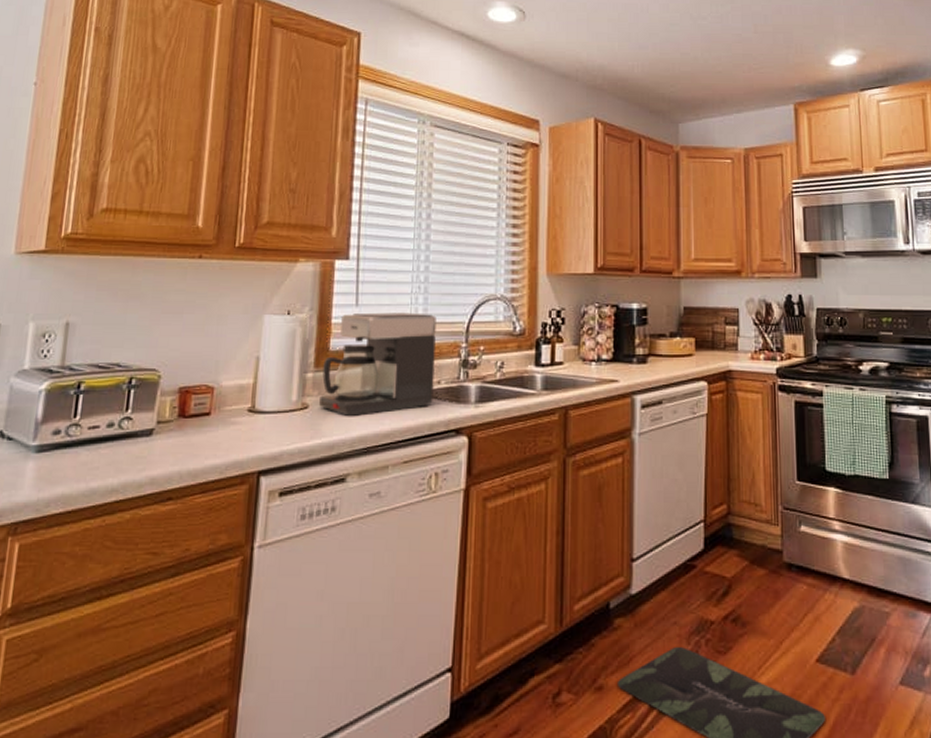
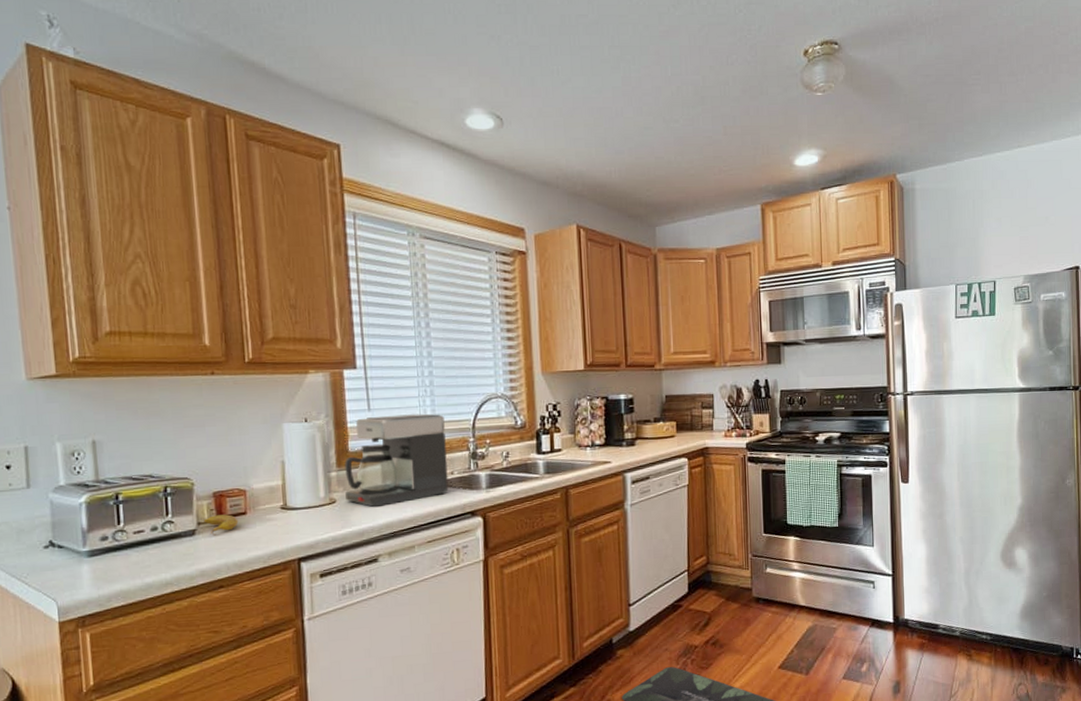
fruit: none [163,414,201,438] -> present [203,514,239,536]

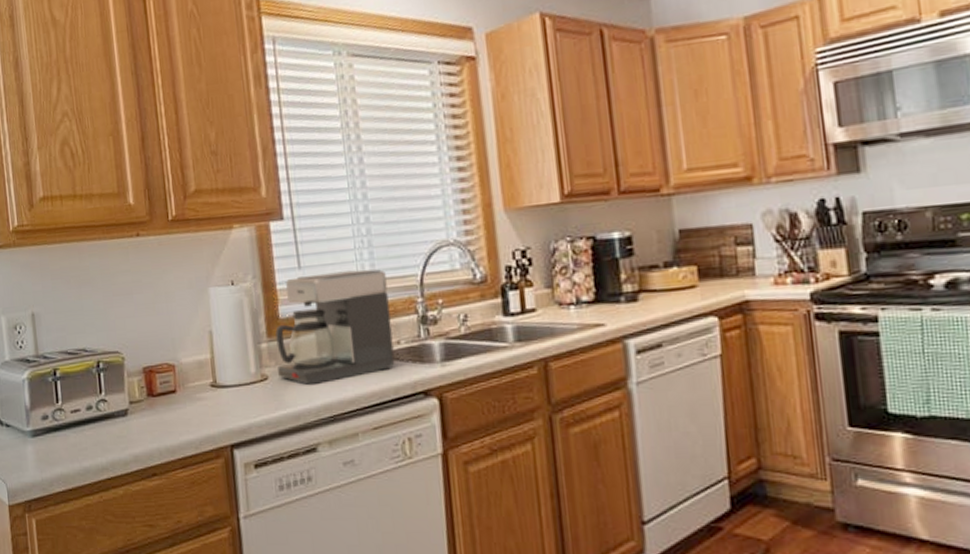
fruit: present [203,514,239,536] -> none [135,392,169,417]

